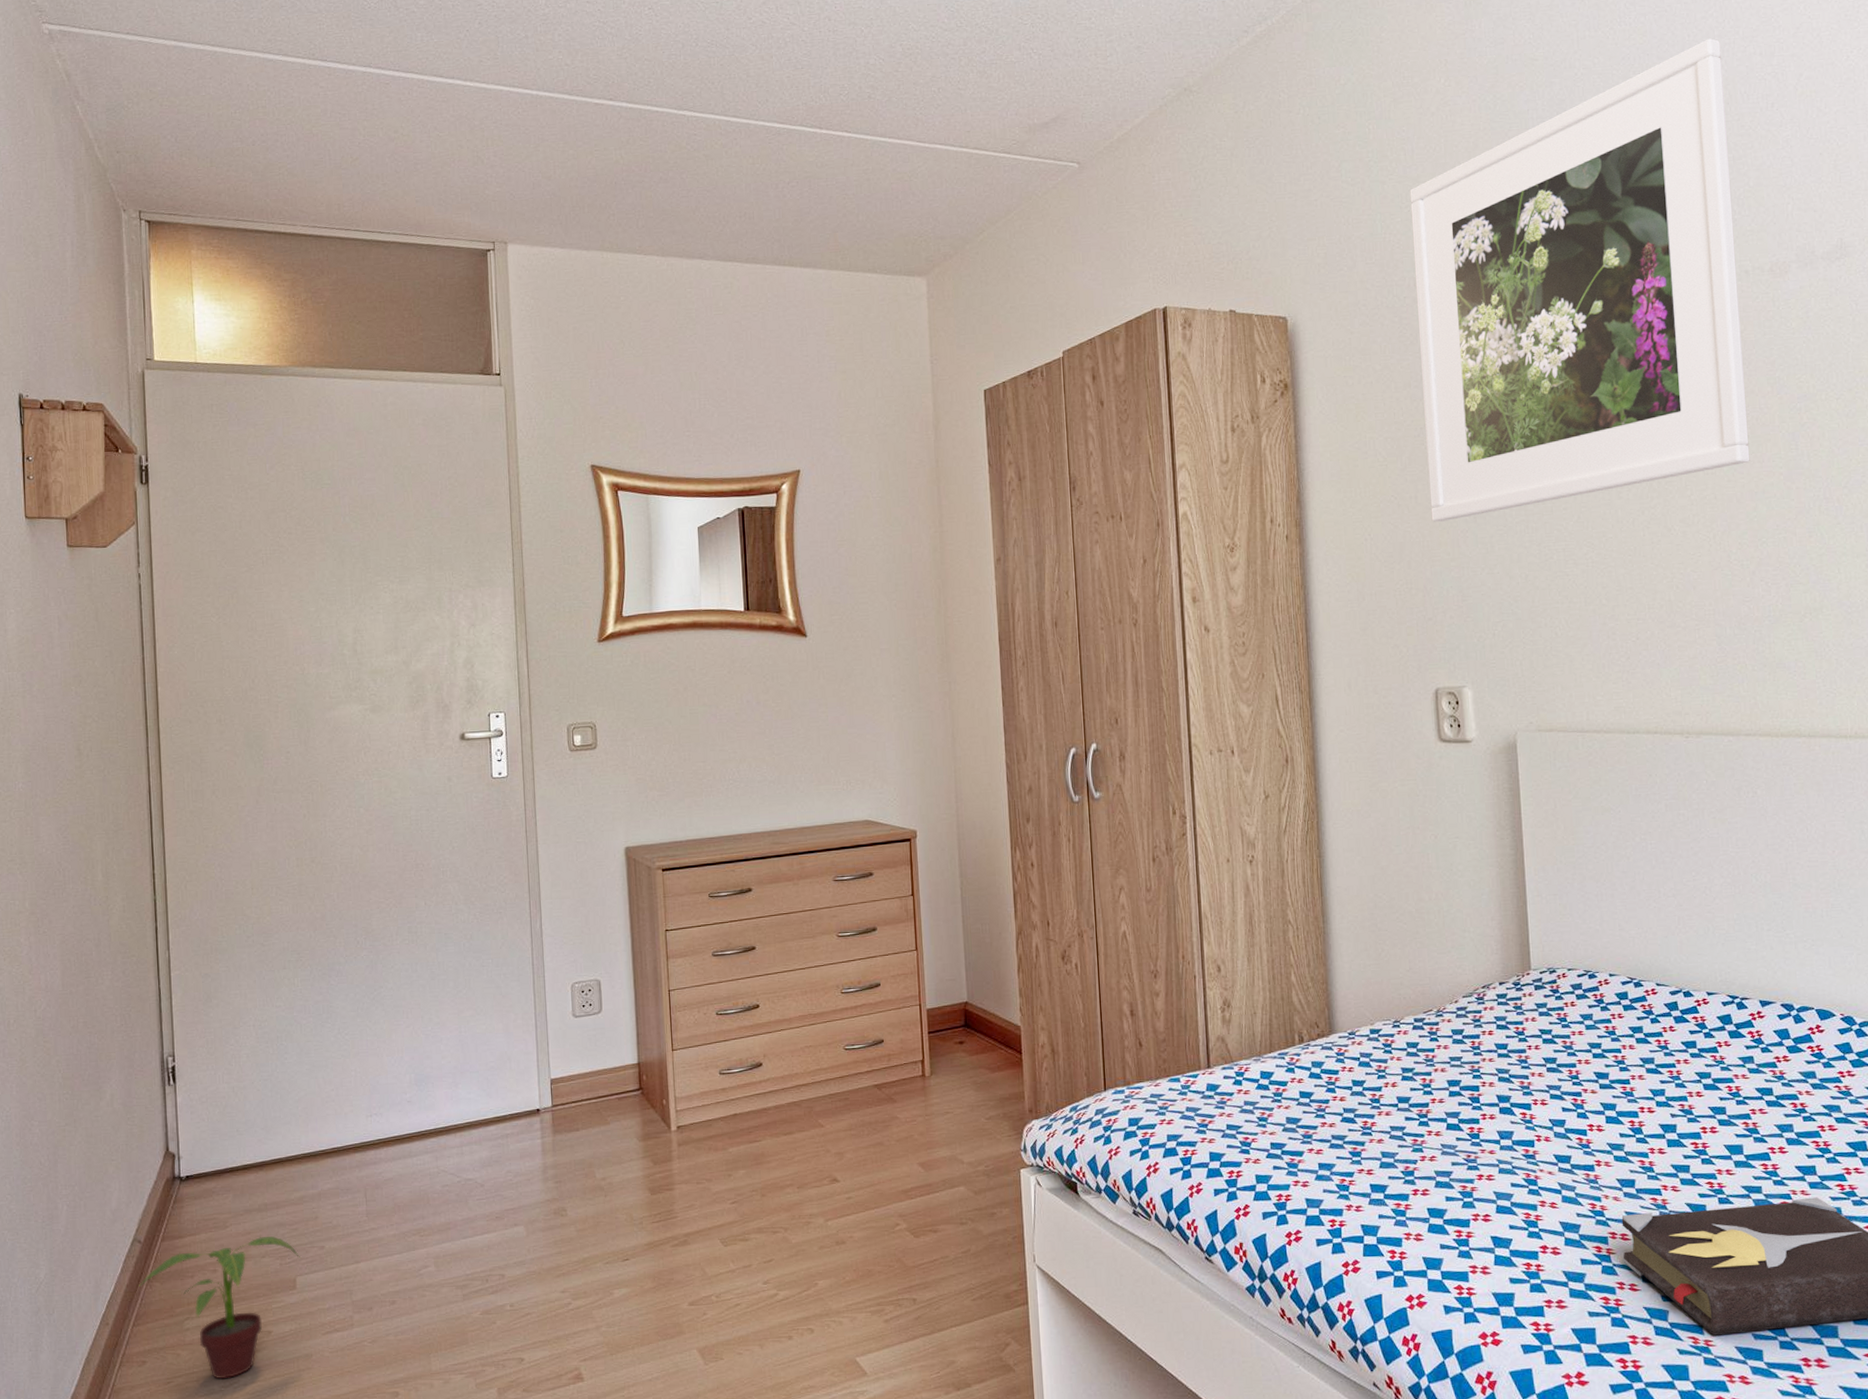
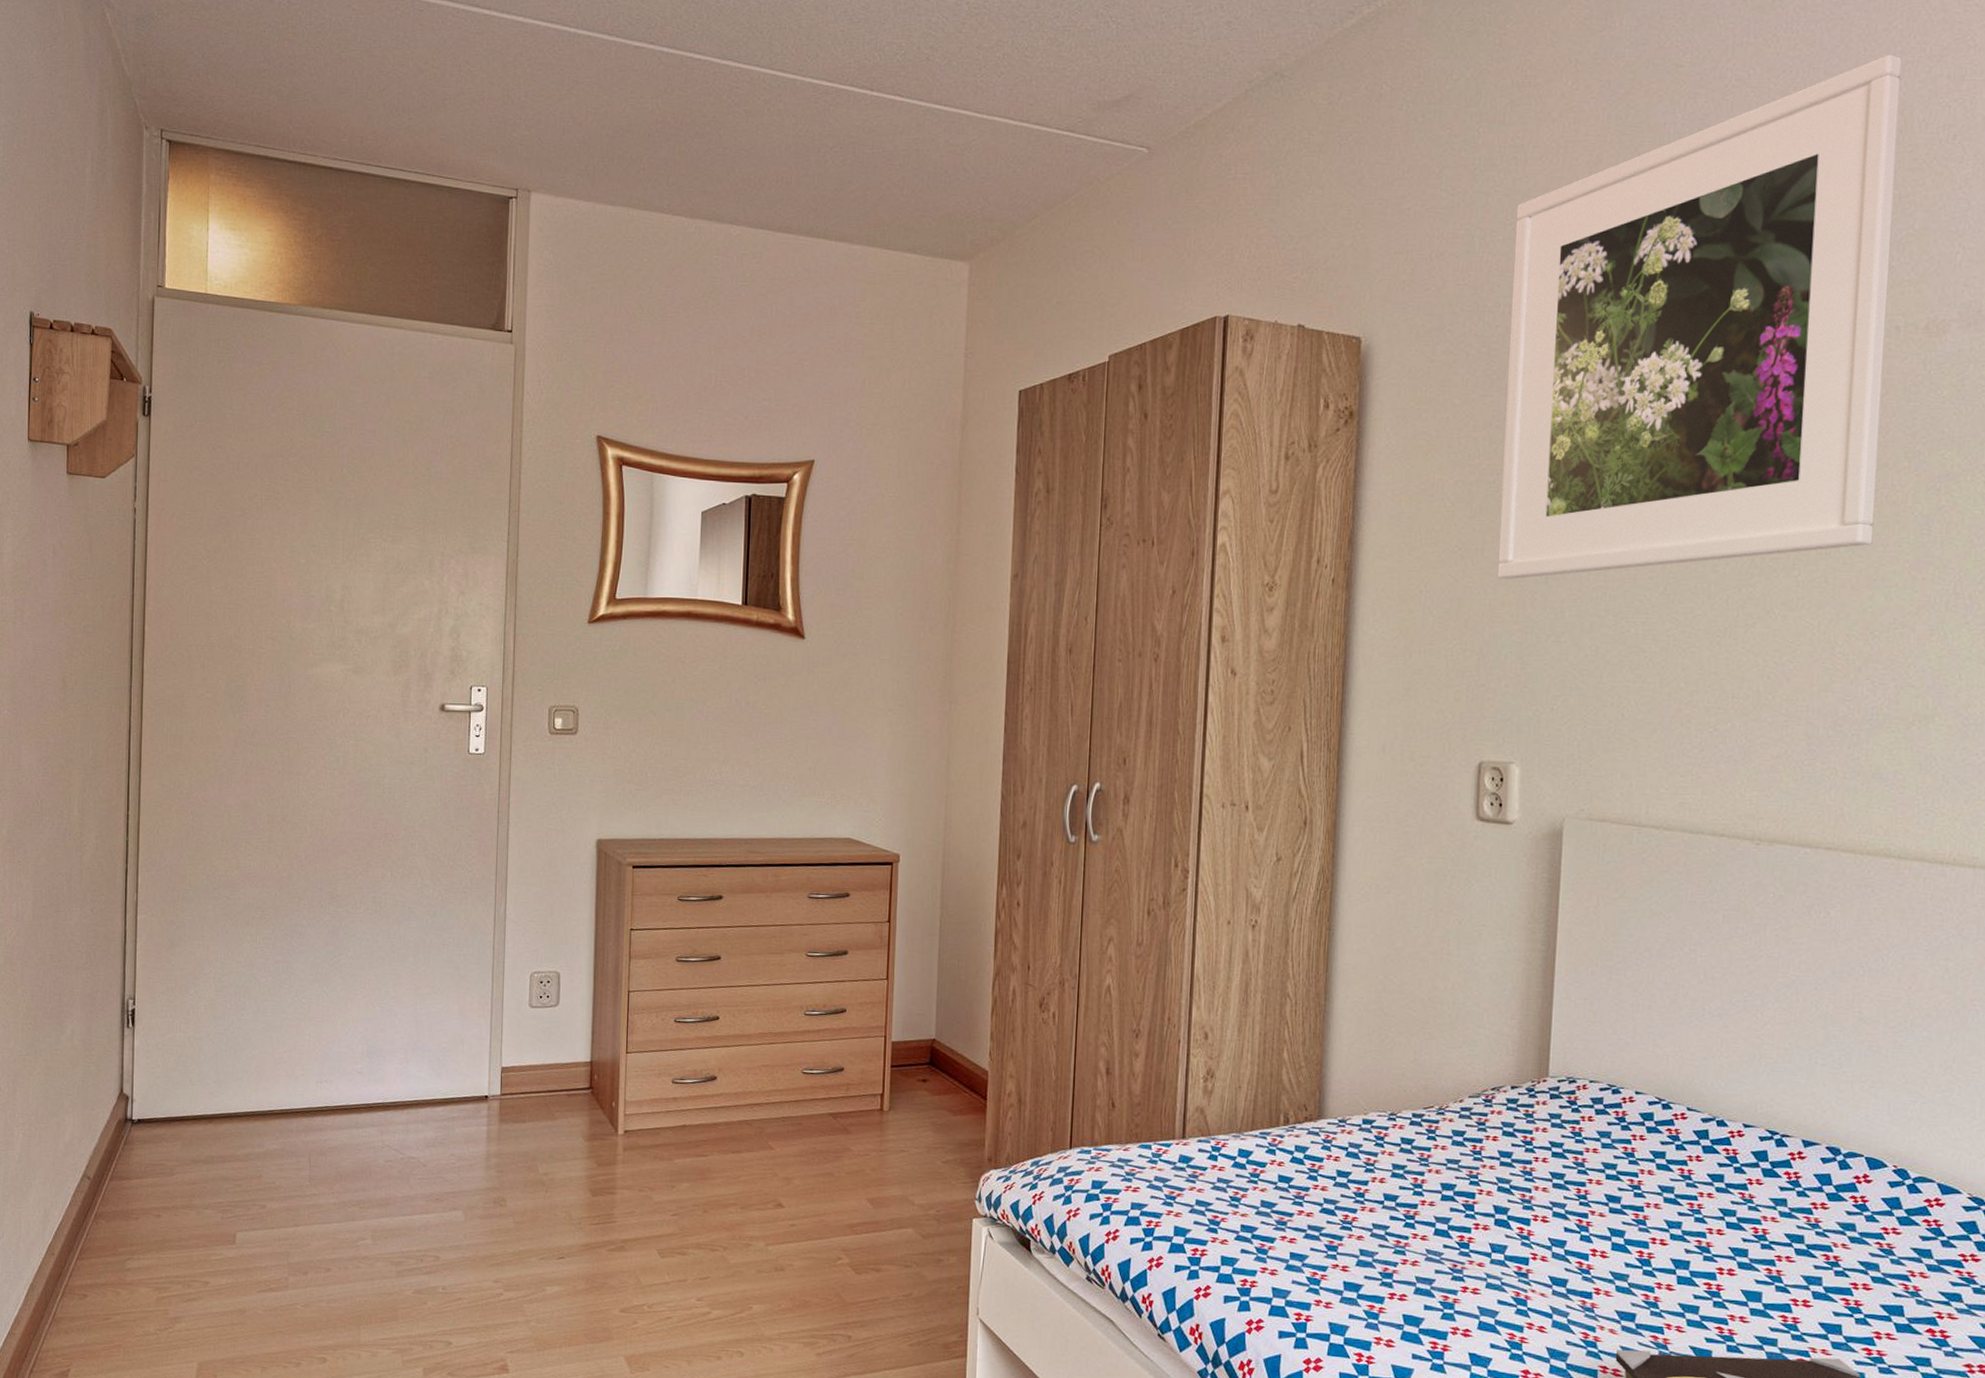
potted plant: present [139,1236,302,1378] -> none [85,1188,243,1323]

